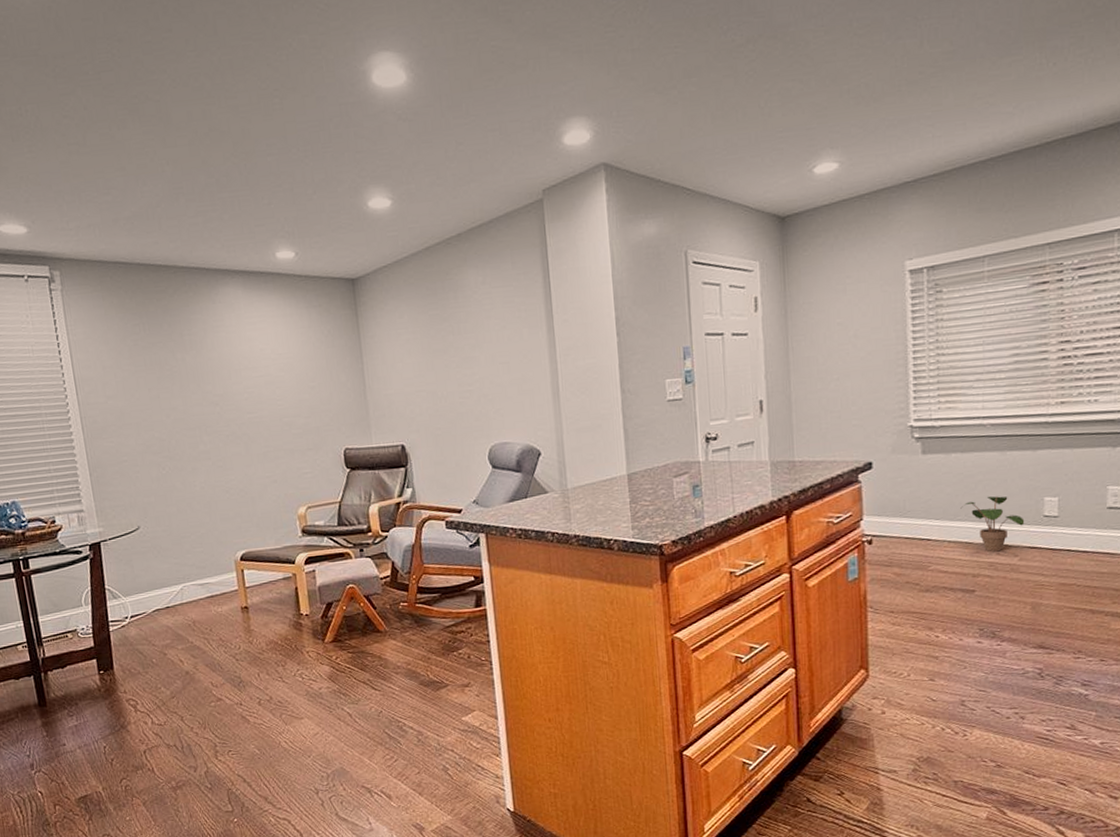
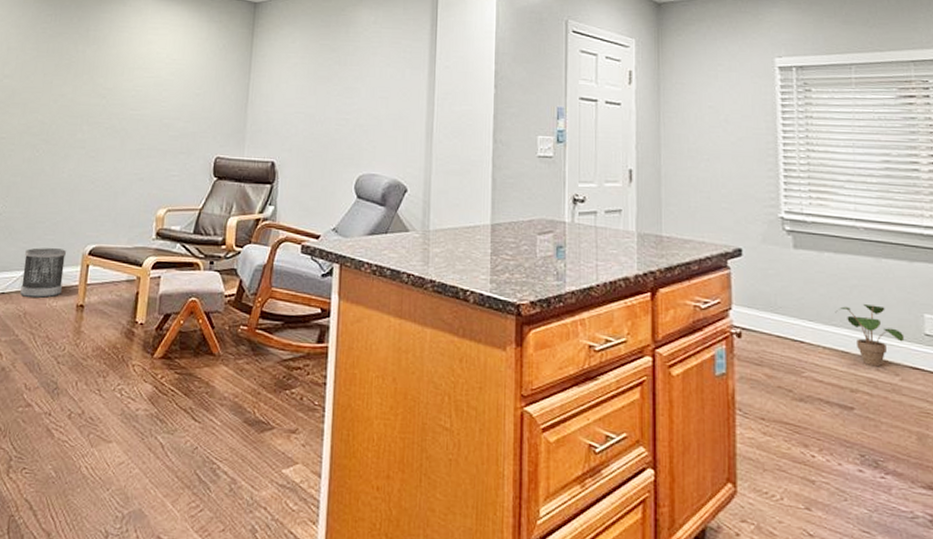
wastebasket: none [178,559,223,607] -> present [20,248,66,298]

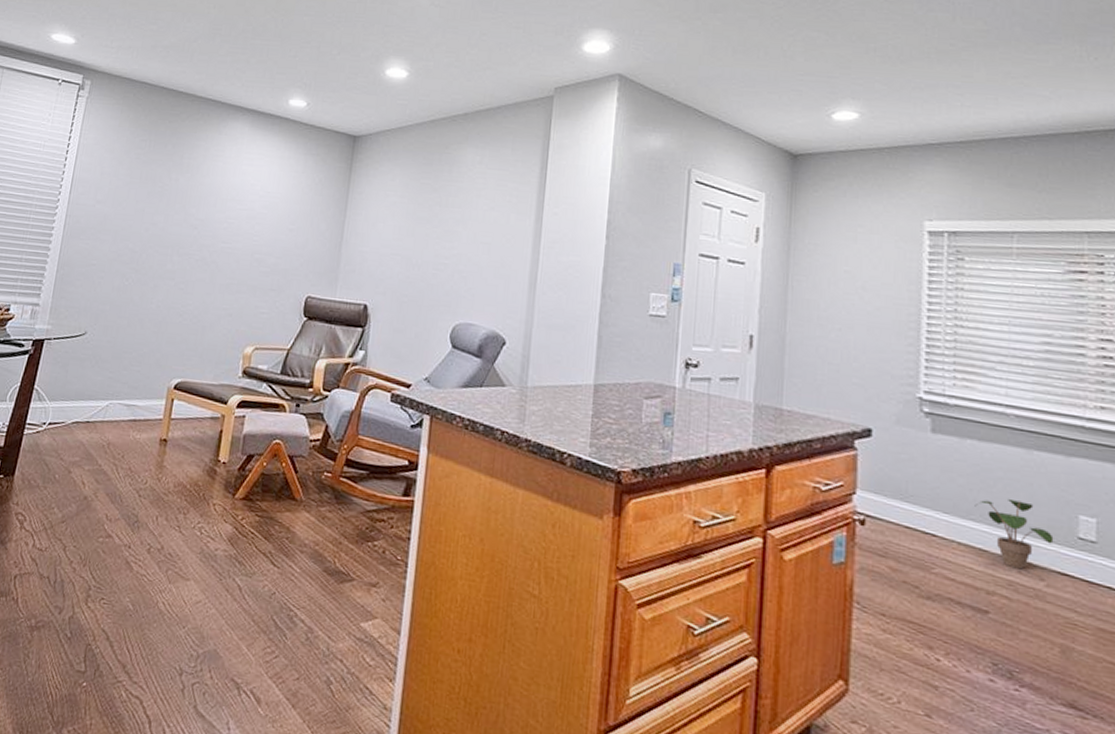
wastebasket: present [20,248,66,298] -> none [105,378,152,430]

